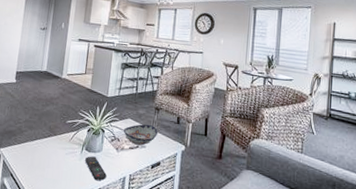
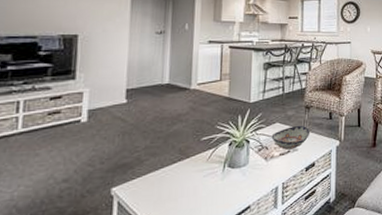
remote control: present [85,156,107,181] -> none [229,172,256,199]

